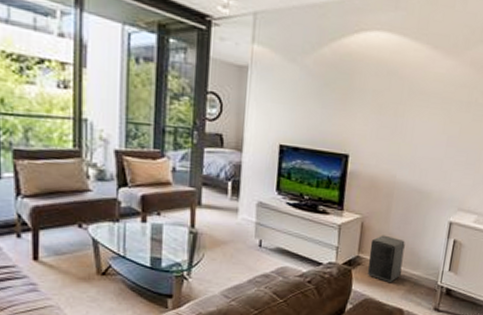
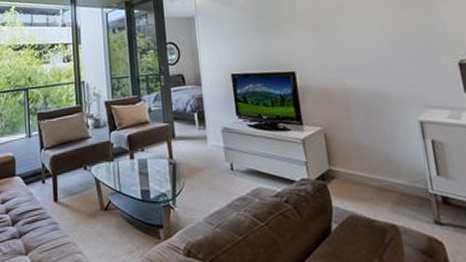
speaker: present [367,235,405,283] -> none [339,144,382,196]

